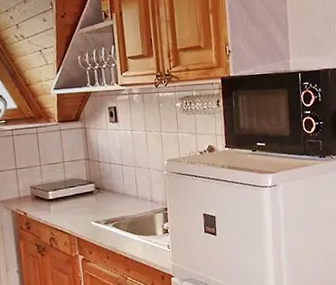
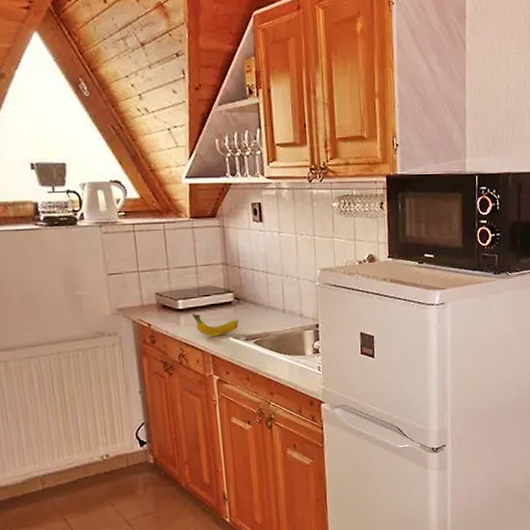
fruit: none [61,203,100,222] -> present [192,314,239,337]

